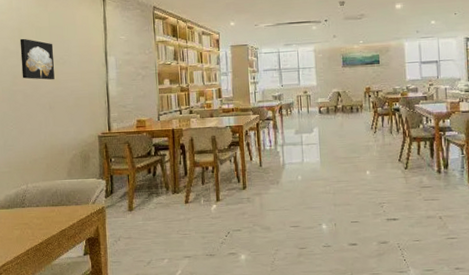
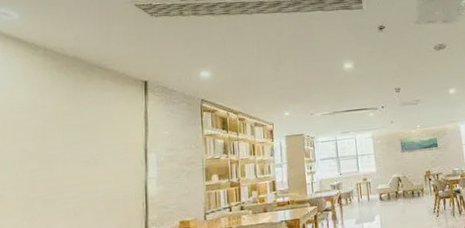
wall art: present [20,38,55,80] -> none [43,138,84,184]

